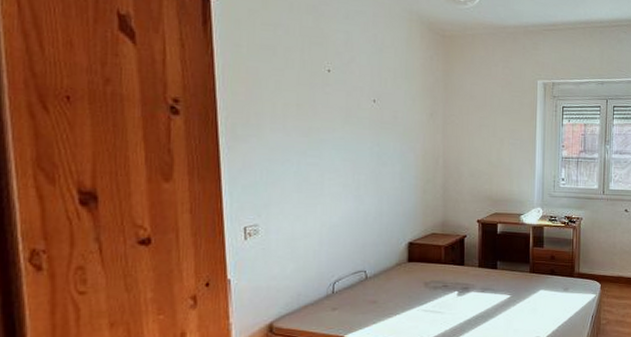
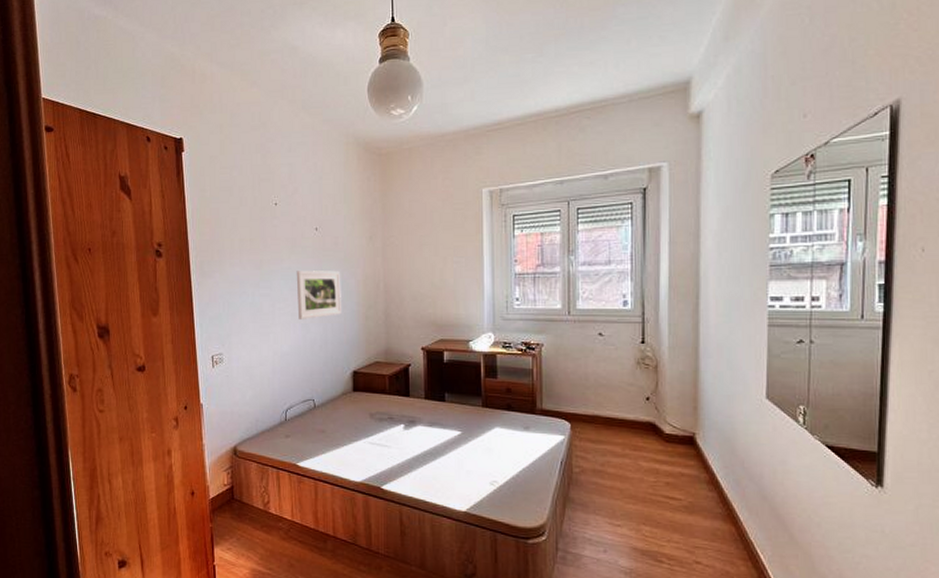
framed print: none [350,141,399,192] -> present [296,270,341,321]

